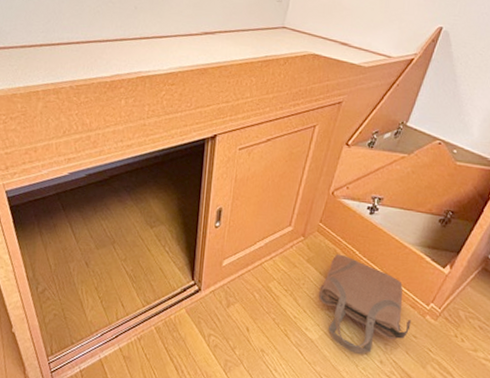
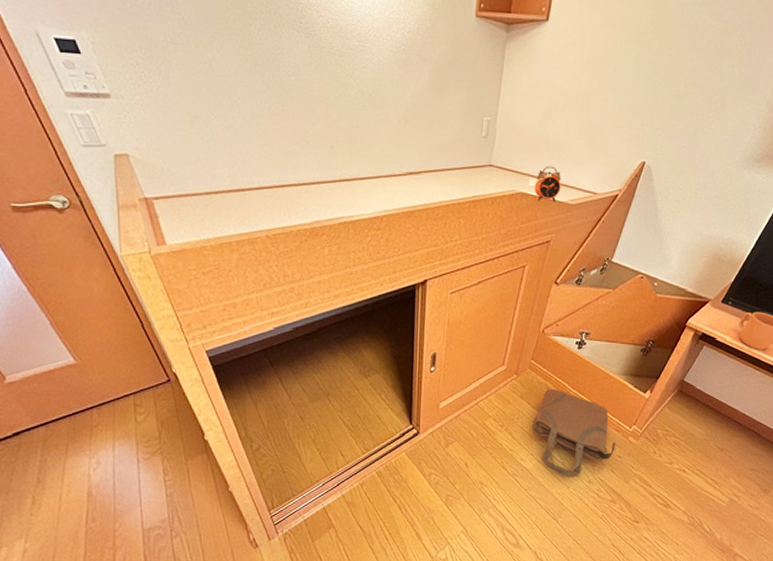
alarm clock: none [327,29,355,65] -> present [534,166,562,203]

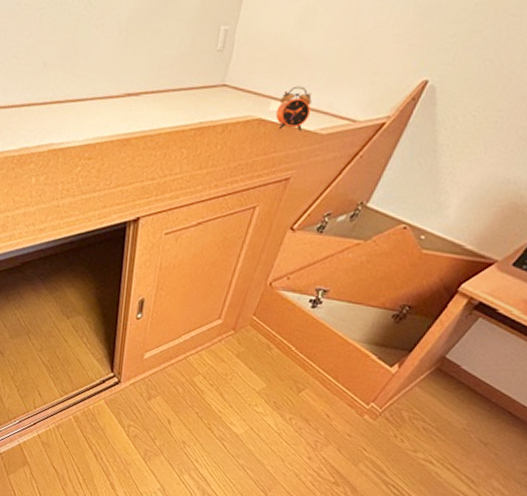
tote bag: present [531,388,616,478] -> none [246,349,347,451]

